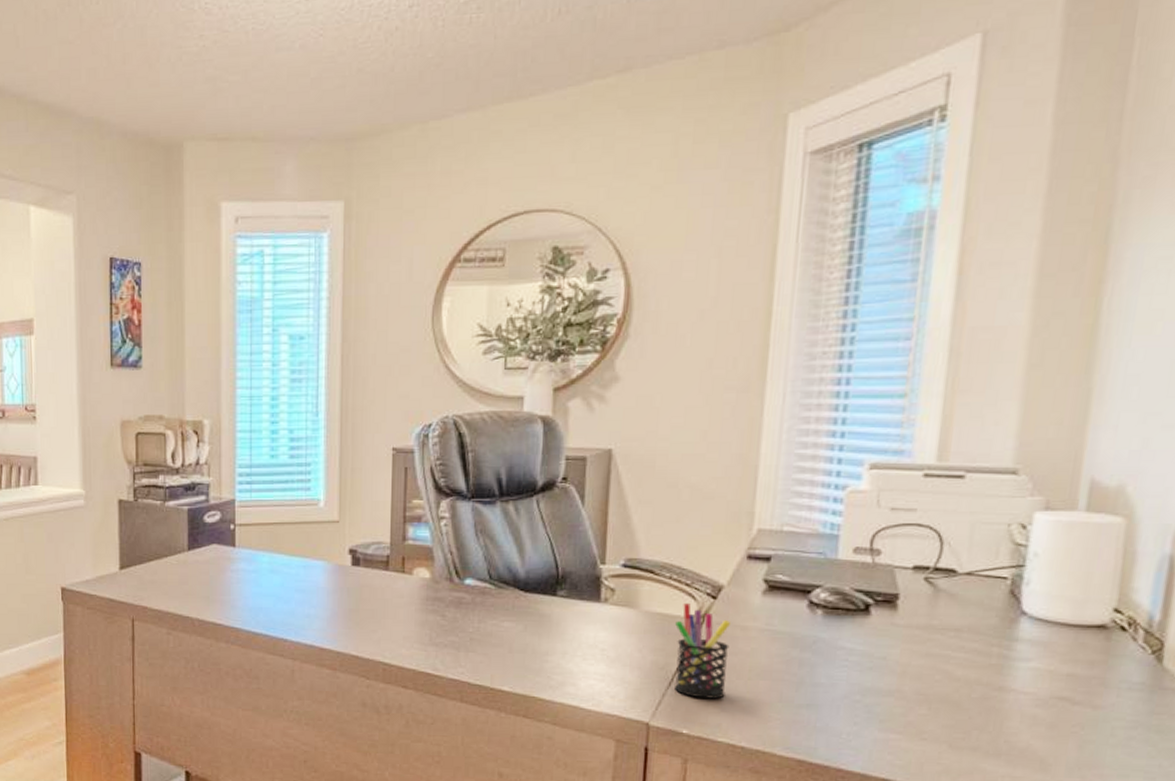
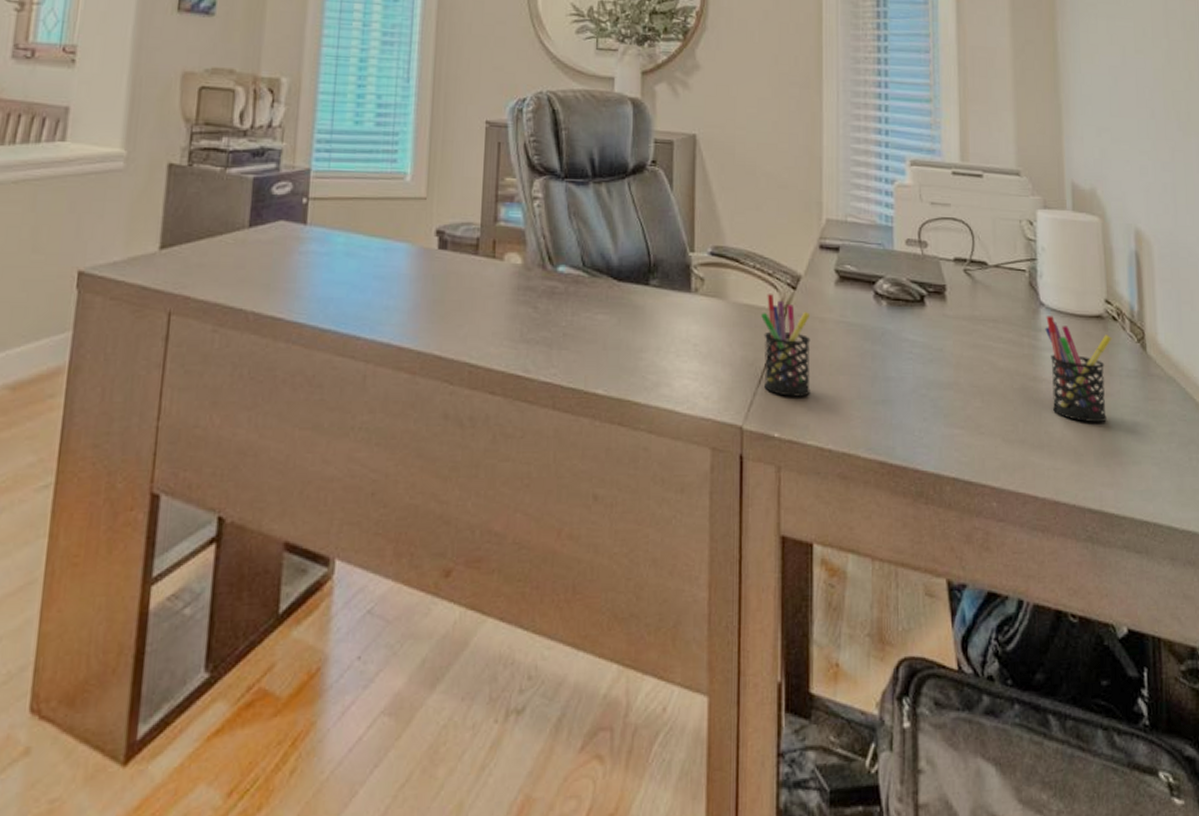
pen holder: none [1018,625,1116,735] -> present [1045,316,1112,423]

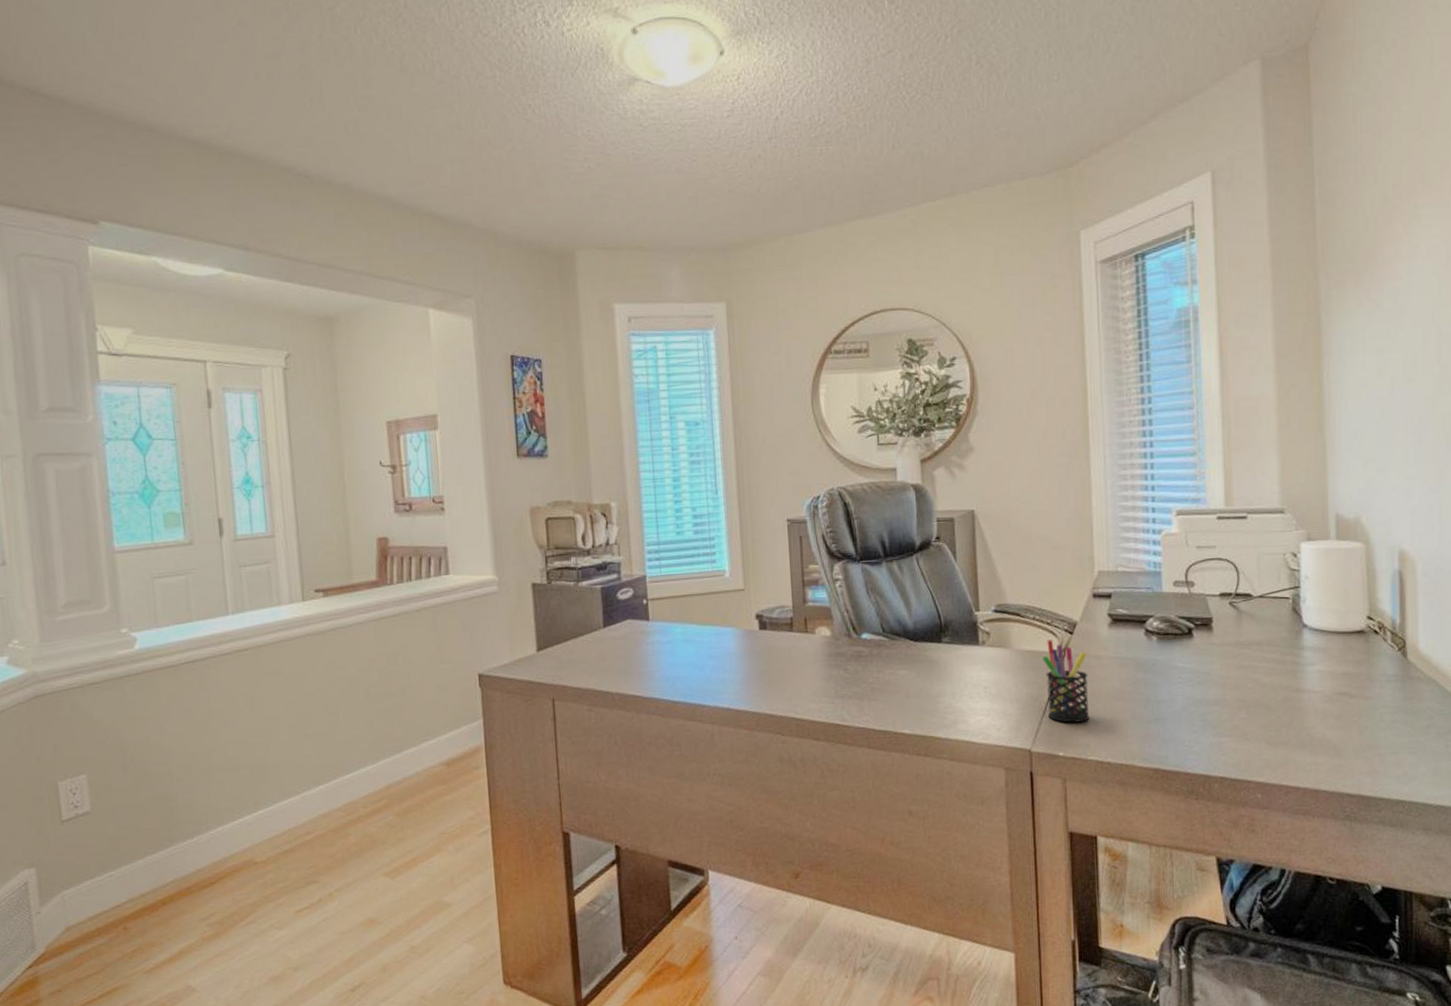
pen holder: present [1045,316,1112,423] -> none [1308,635,1373,723]

